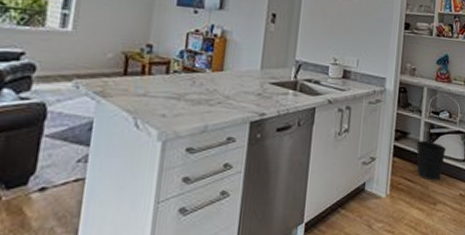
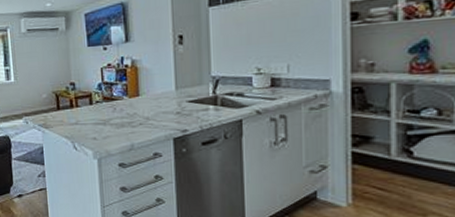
wastebasket: present [416,140,447,181] -> none [386,144,437,190]

